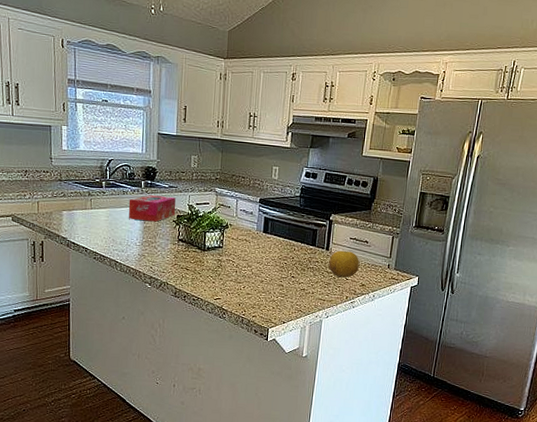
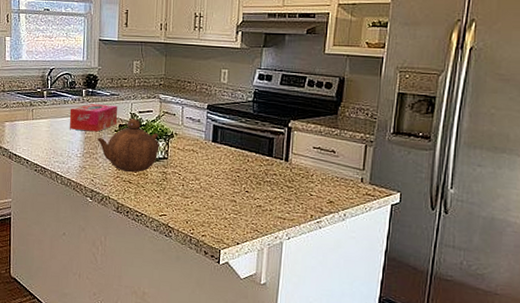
teapot: none [156,209,215,261] -> present [97,117,160,173]
fruit: present [328,250,359,278] -> none [288,161,325,193]

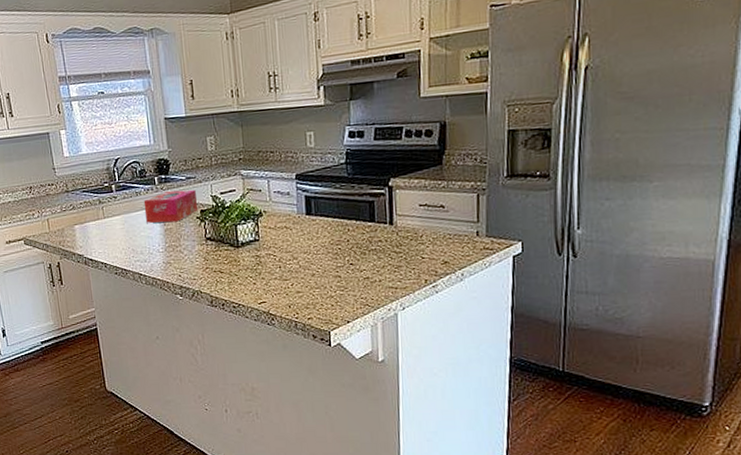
teapot: present [97,117,160,173] -> none [178,201,249,262]

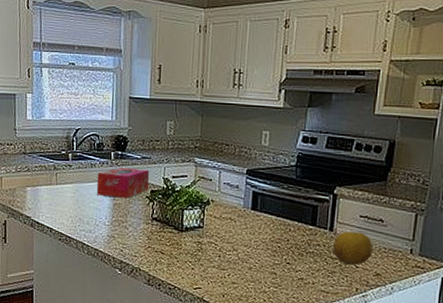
fruit: none [395,221,437,257] -> present [333,231,372,265]

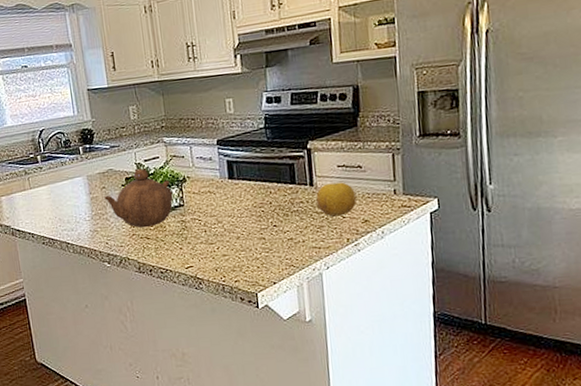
tissue box: present [96,168,149,198] -> none [69,157,122,192]
teapot: none [127,183,195,243] -> present [104,168,174,228]

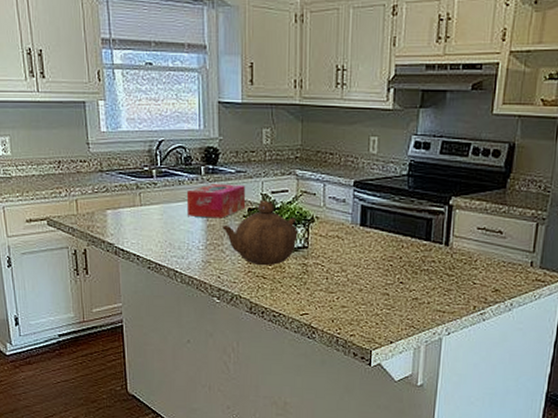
tissue box: none [69,157,122,192] -> present [186,184,245,218]
fruit: present [316,182,356,217] -> none [449,245,491,282]

